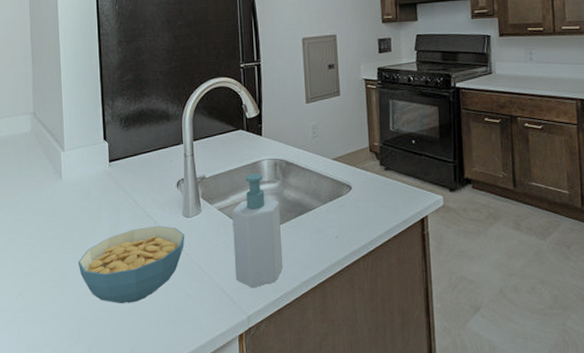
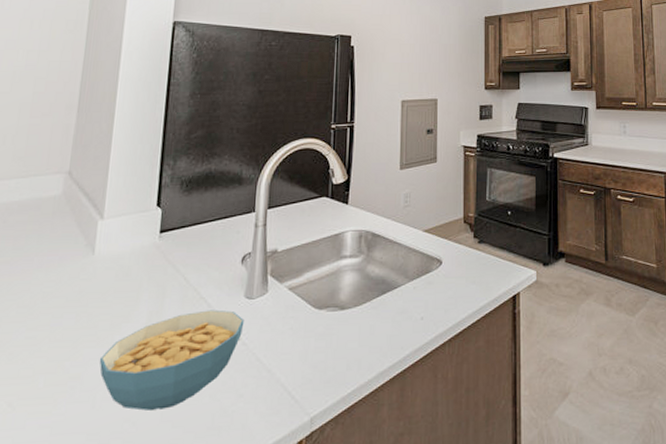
soap bottle: present [232,173,284,288] -> none [300,247,361,383]

